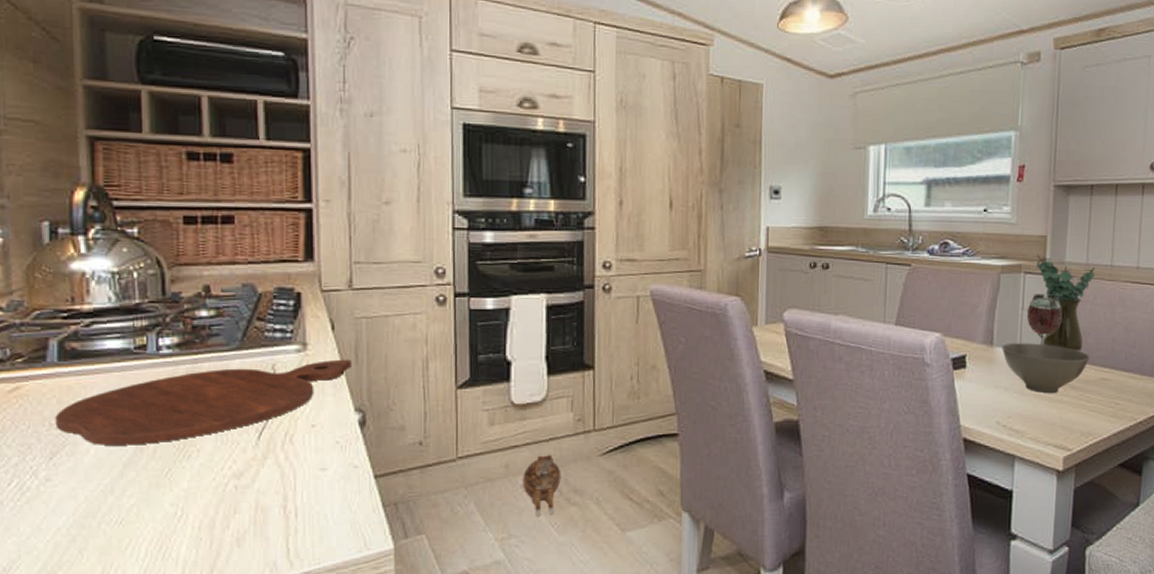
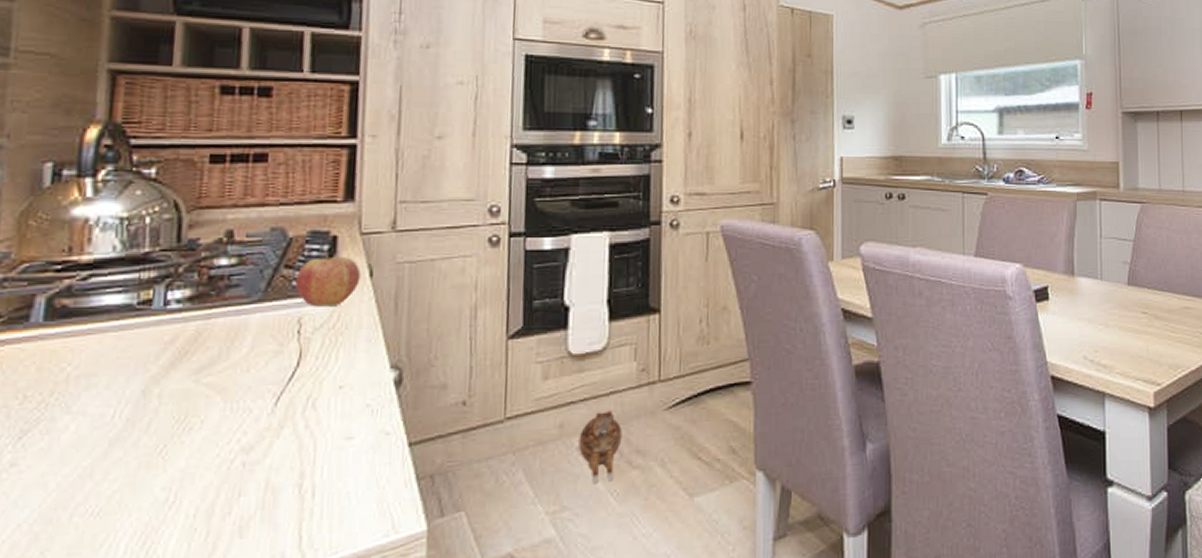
cutting board: present [55,359,351,445] -> none [30,309,390,420]
fruit: none [267,307,323,356] -> present [295,252,361,307]
bowl: present [1001,342,1090,393] -> none [1083,272,1171,324]
wineglass: present [1027,294,1063,346] -> none [1106,221,1141,274]
vase: present [1036,254,1096,353] -> none [1110,180,1169,281]

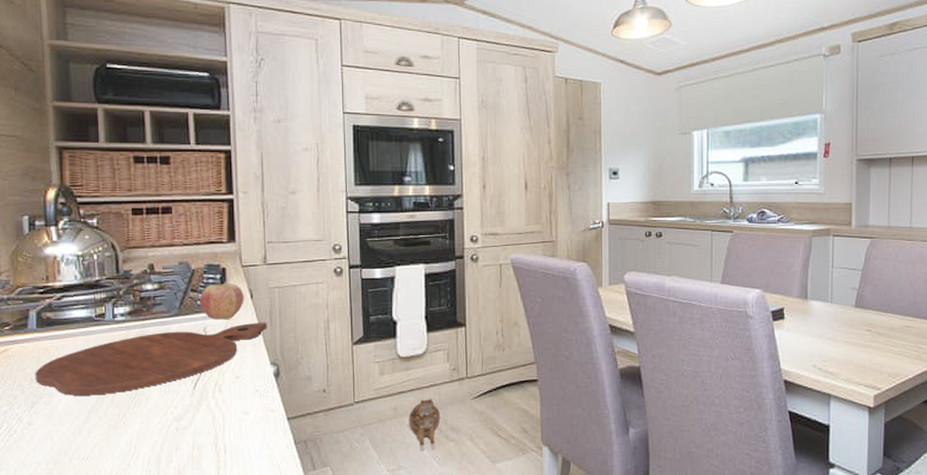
cutting board: none [30,309,390,420] -> present [35,322,267,396]

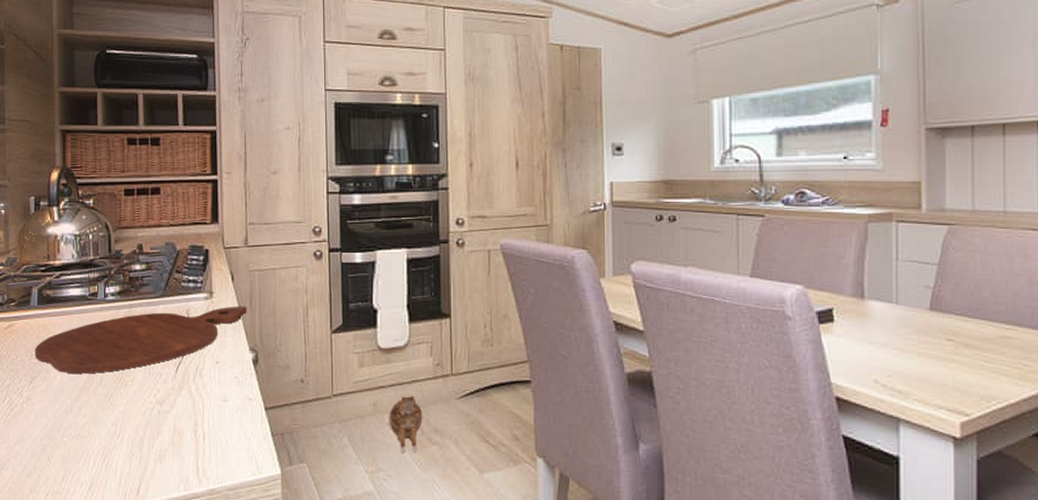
fruit: present [199,280,244,320] -> none [183,262,225,302]

